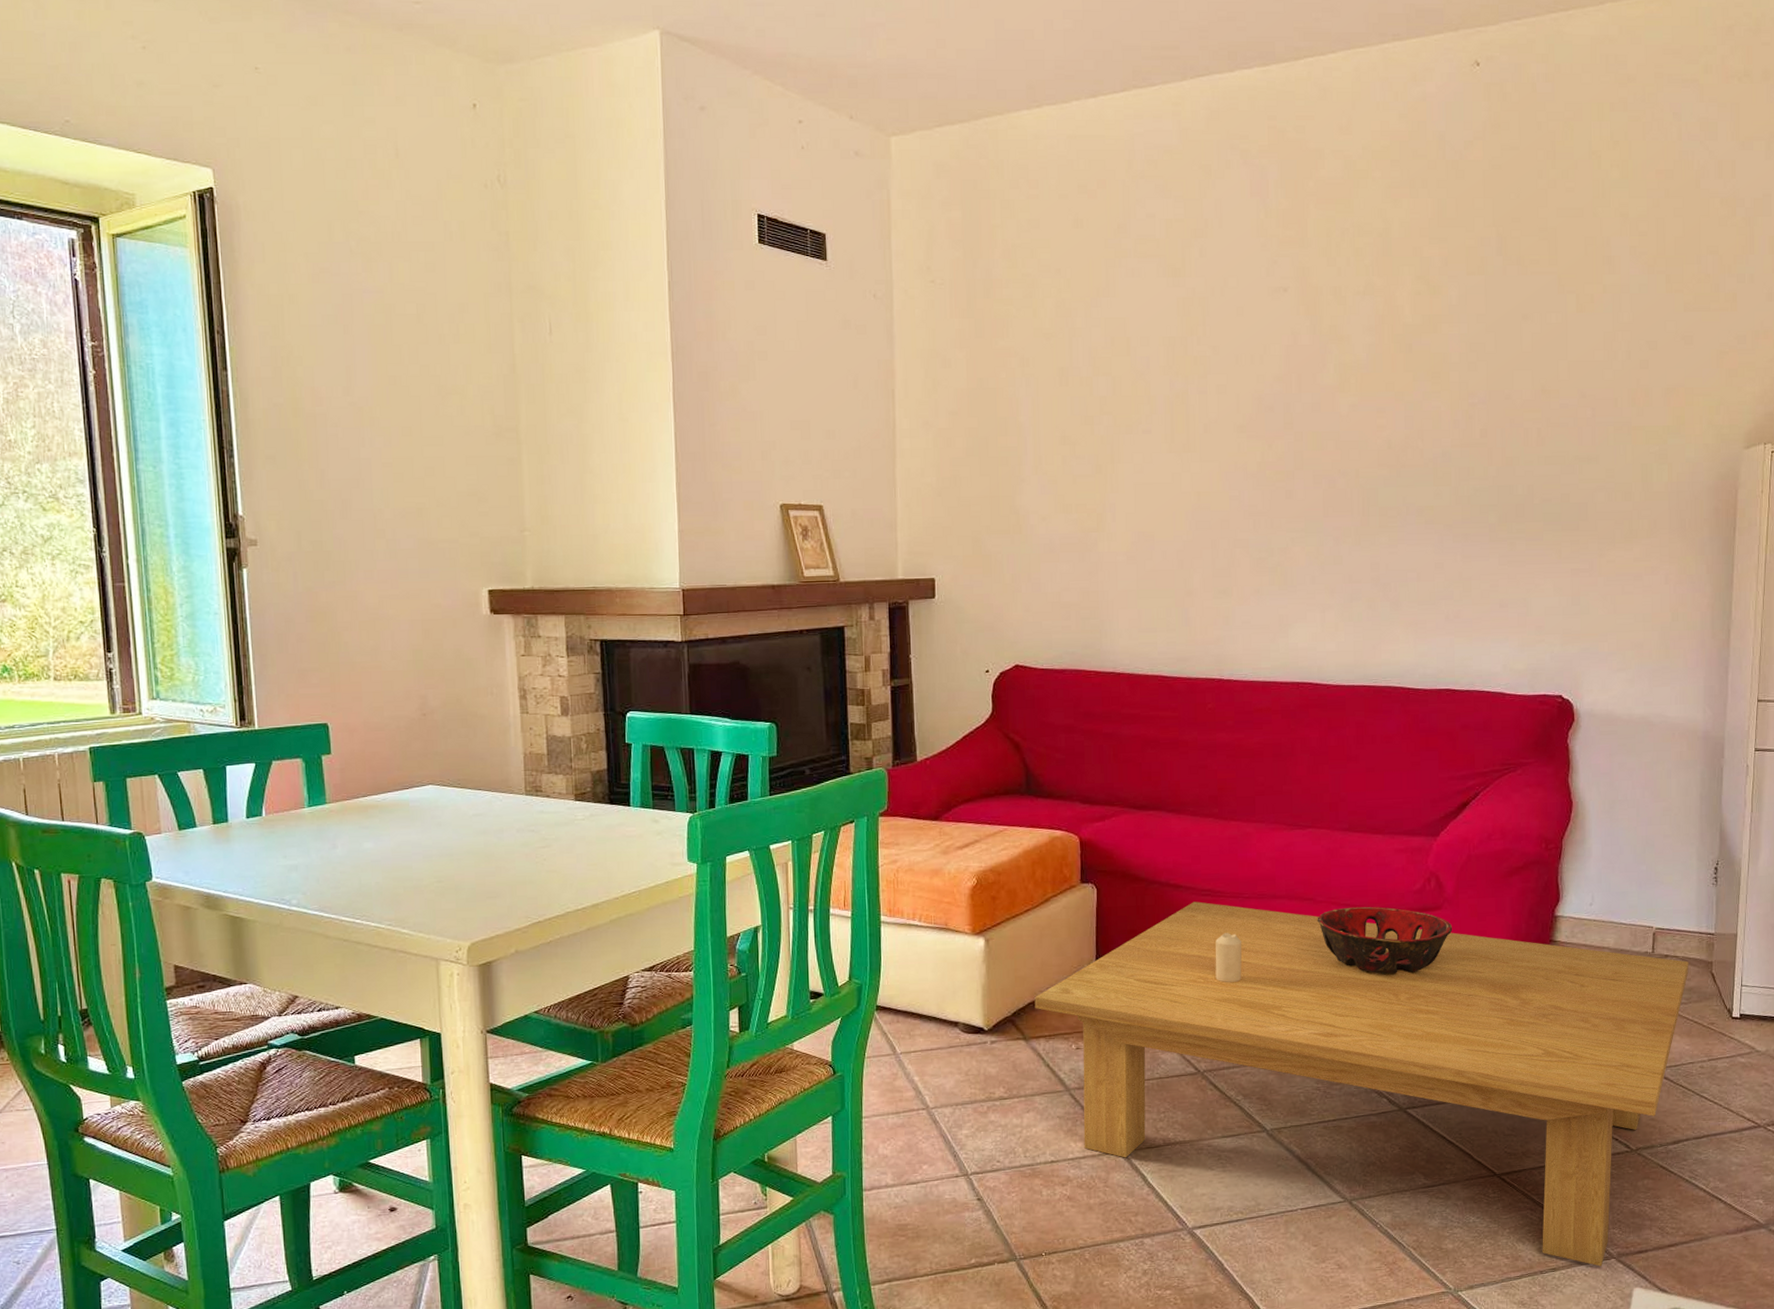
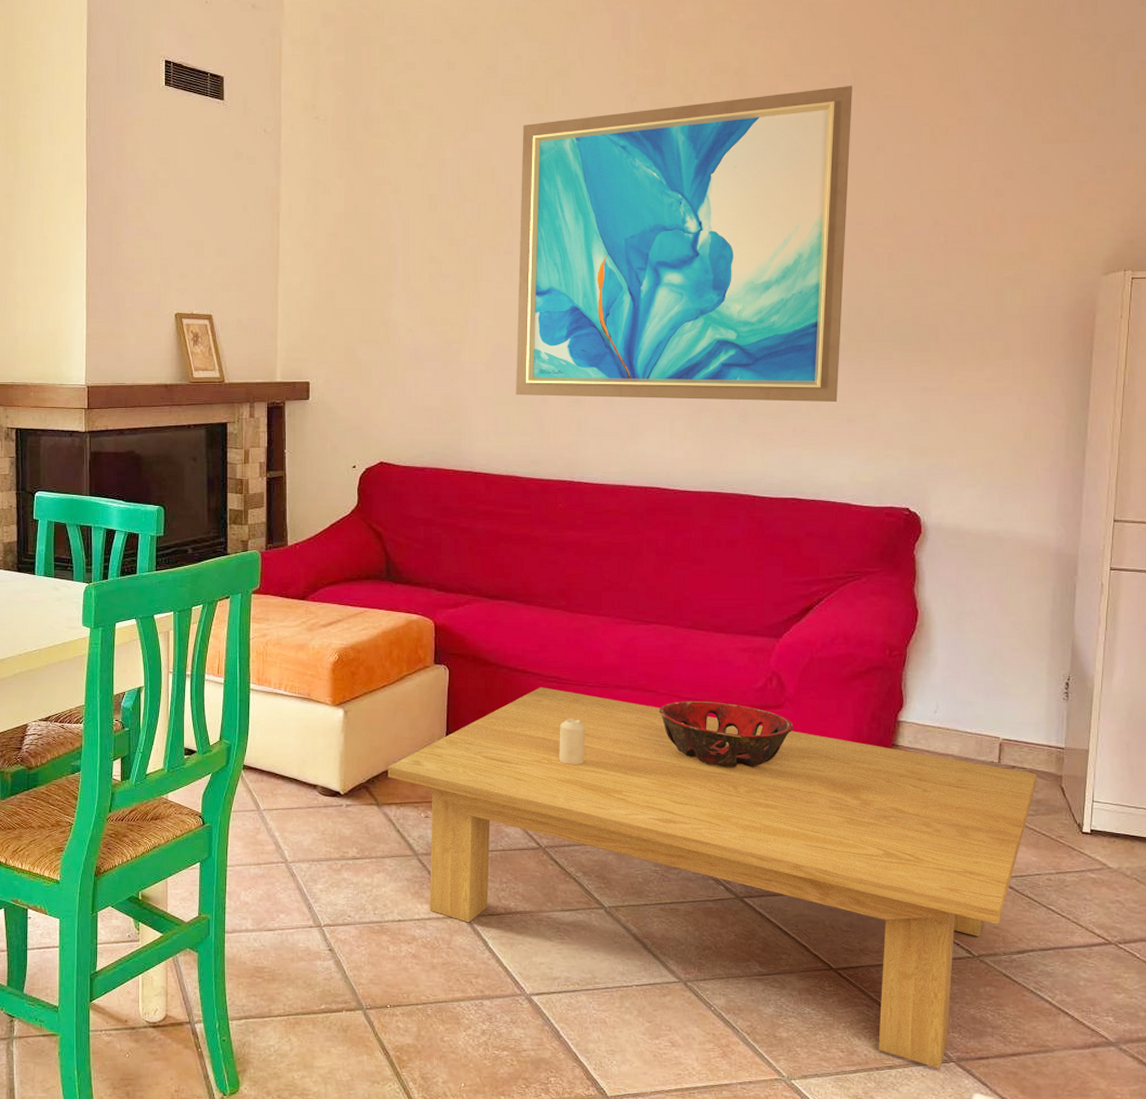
wall art: none [1158,250,1498,588] -> present [516,86,852,403]

